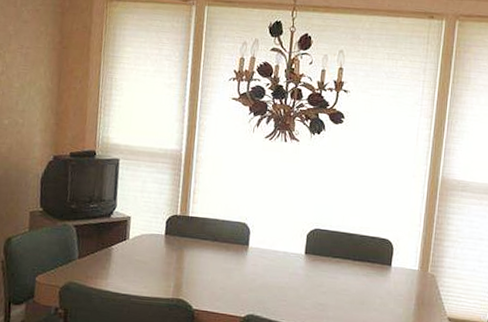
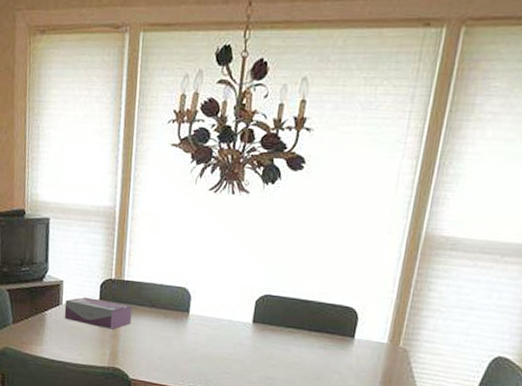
tissue box: none [130,232,196,263] -> present [64,297,133,330]

